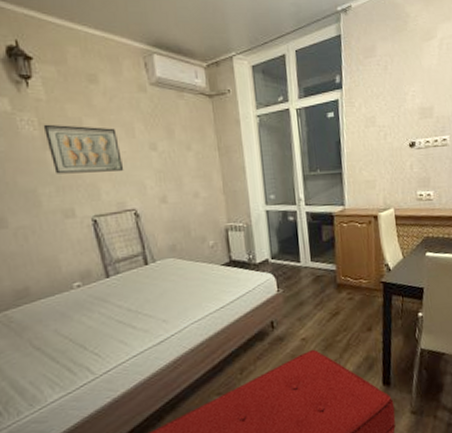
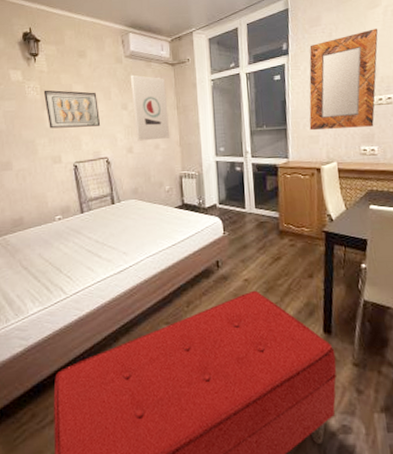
wall art: none [158,107,212,189] -> present [130,74,170,141]
home mirror: none [364,63,434,175] -> present [309,29,378,131]

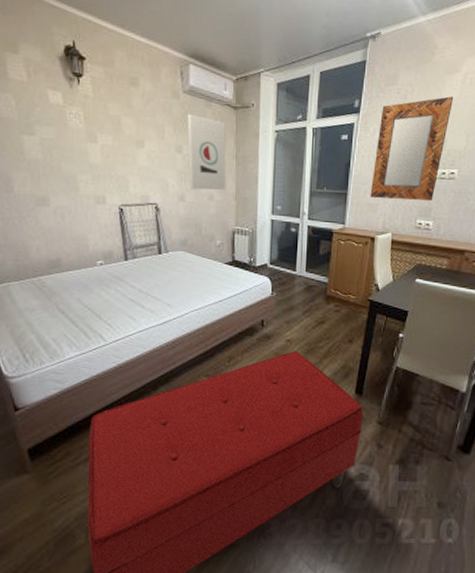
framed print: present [43,90,101,129] -> none [87,119,152,168]

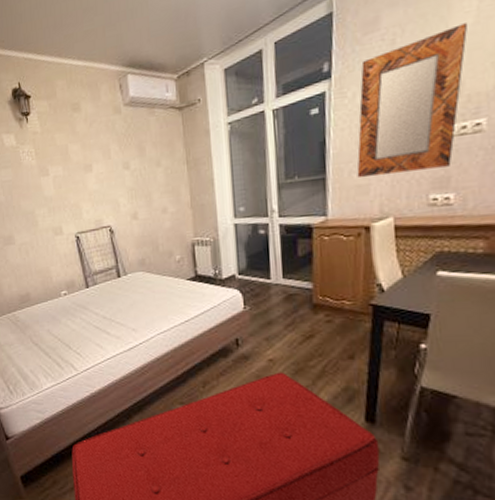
wall art: present [187,114,226,190] -> none [131,126,180,205]

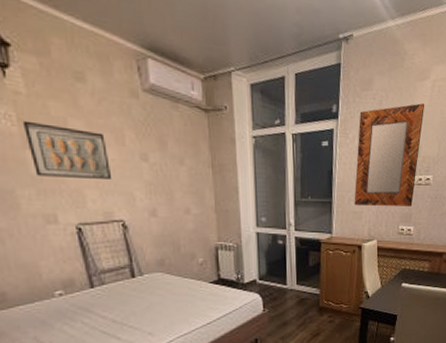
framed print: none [38,151,101,197] -> present [22,120,112,179]

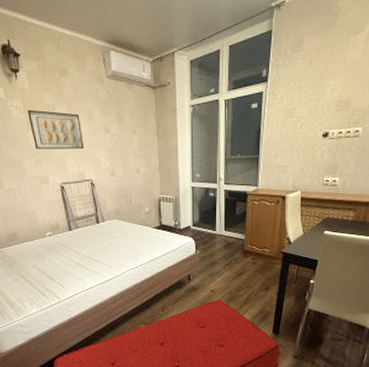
home mirror: present [354,103,425,207] -> none [280,57,358,161]

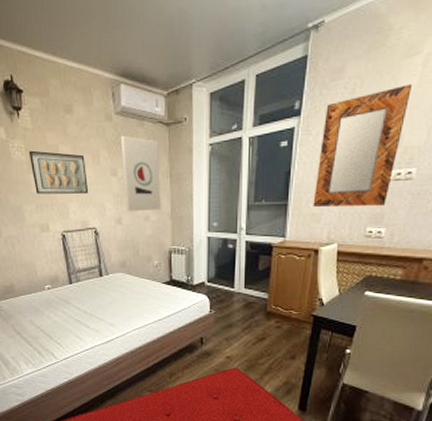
wall art: none [112,97,150,165] -> present [120,135,161,212]
home mirror: none [280,57,358,161] -> present [313,84,413,208]

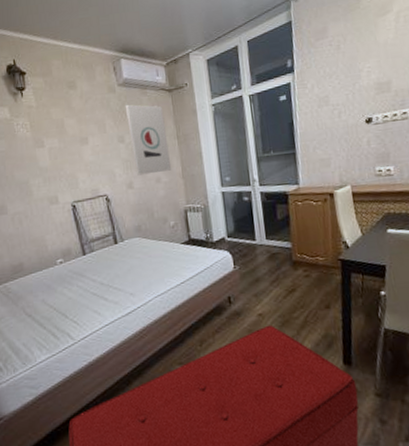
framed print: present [28,150,89,194] -> none [34,125,97,168]
home mirror: present [313,84,413,208] -> none [316,37,391,154]

